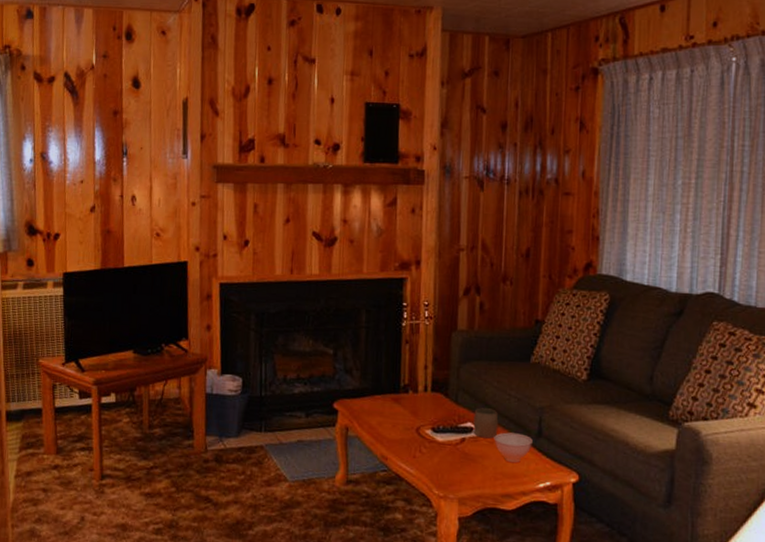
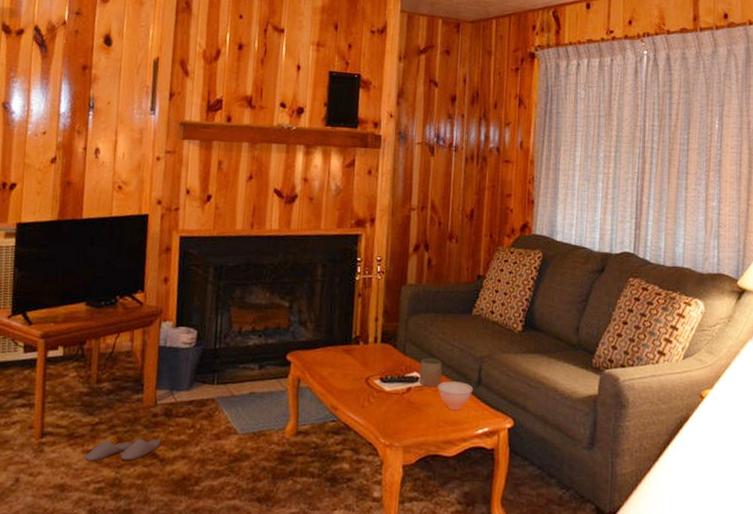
slippers: none [142,482,213,504] -> present [84,438,161,462]

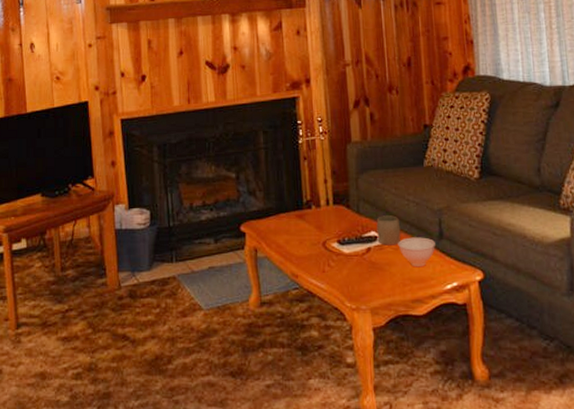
slippers: present [84,438,161,462] -> none [60,322,129,348]

